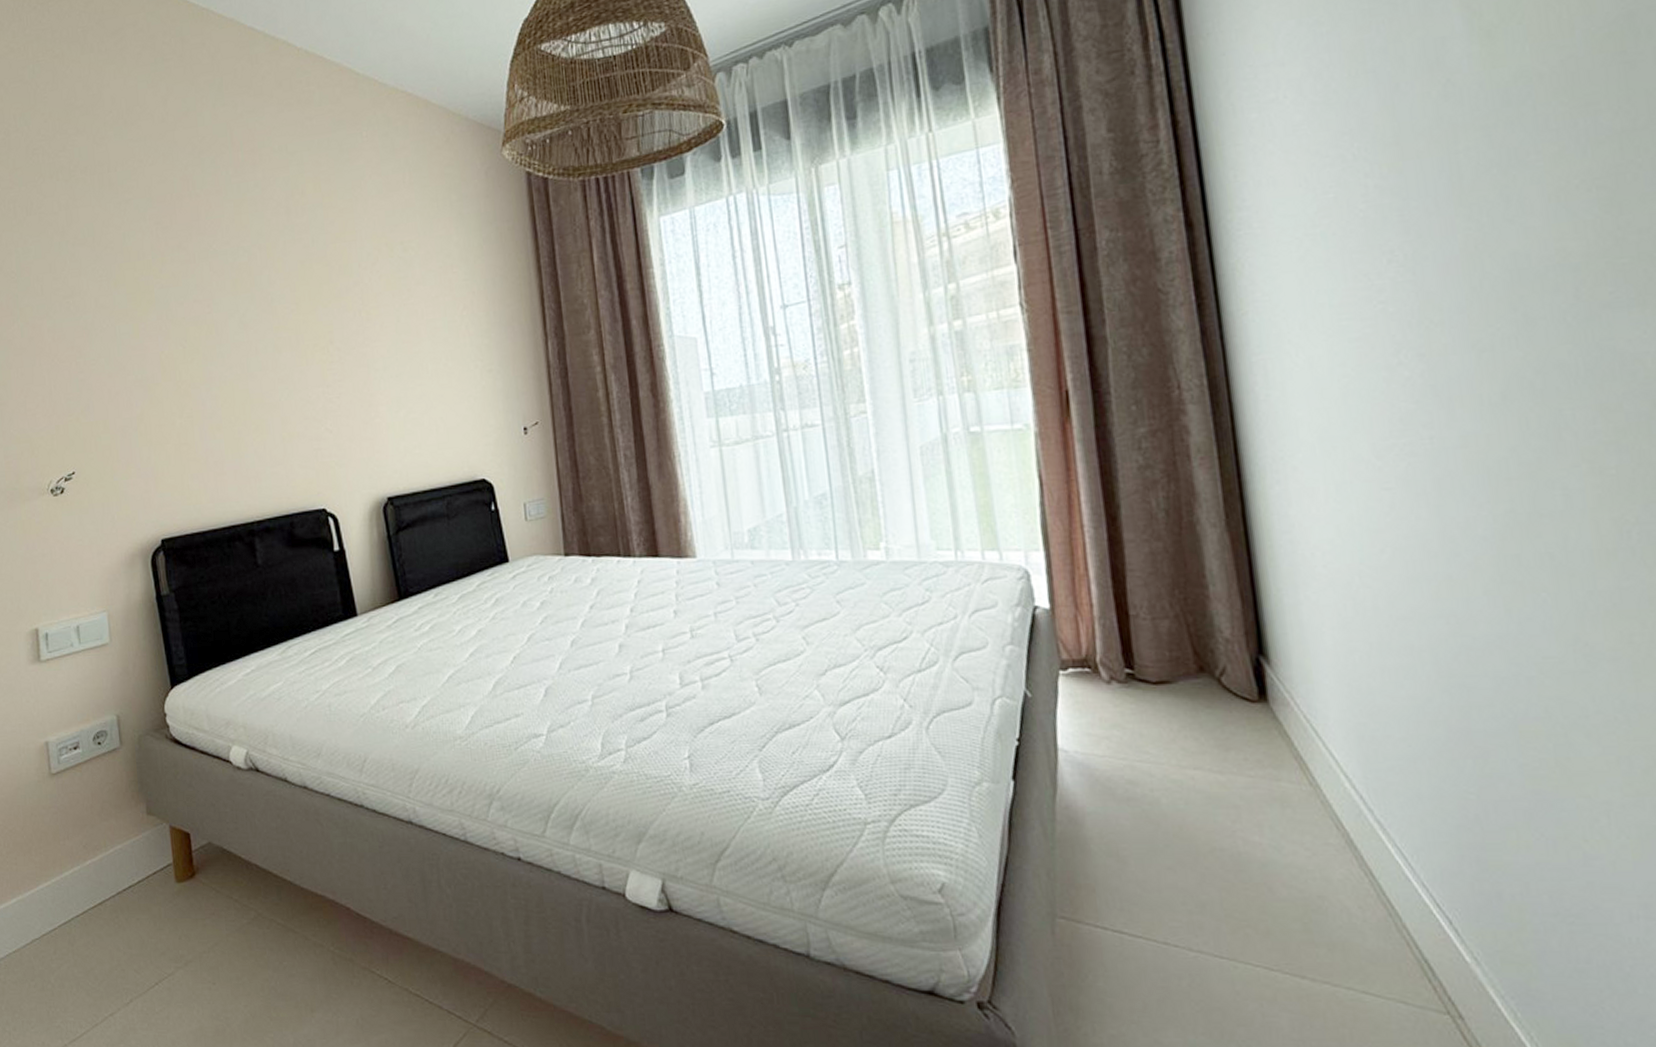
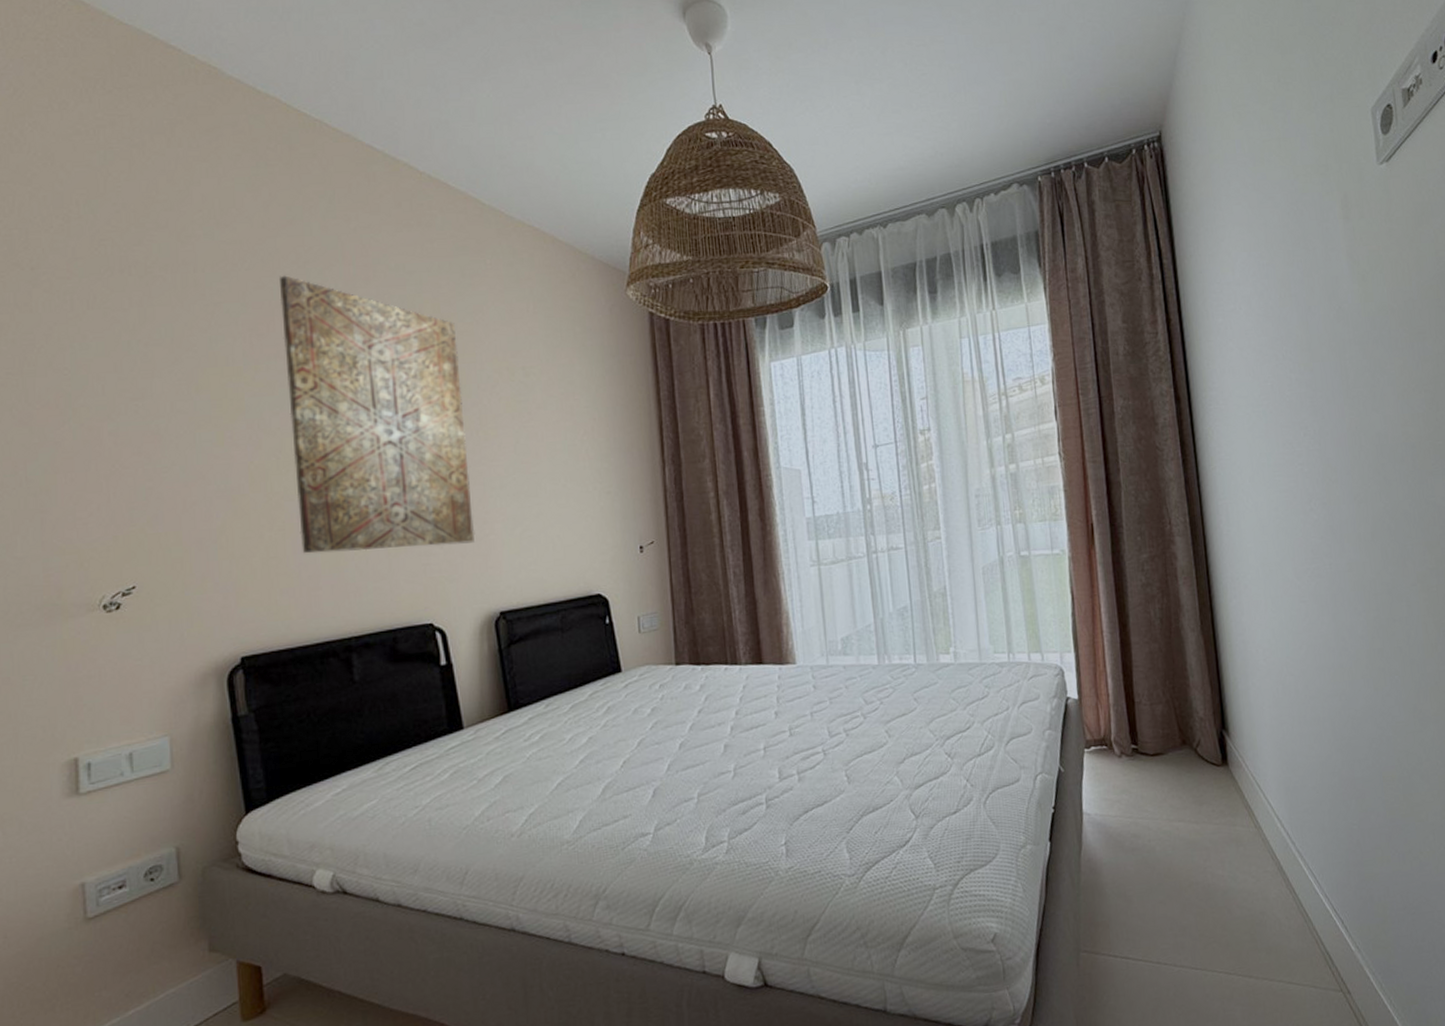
wall art: none [179,167,362,440] -> present [280,275,475,554]

